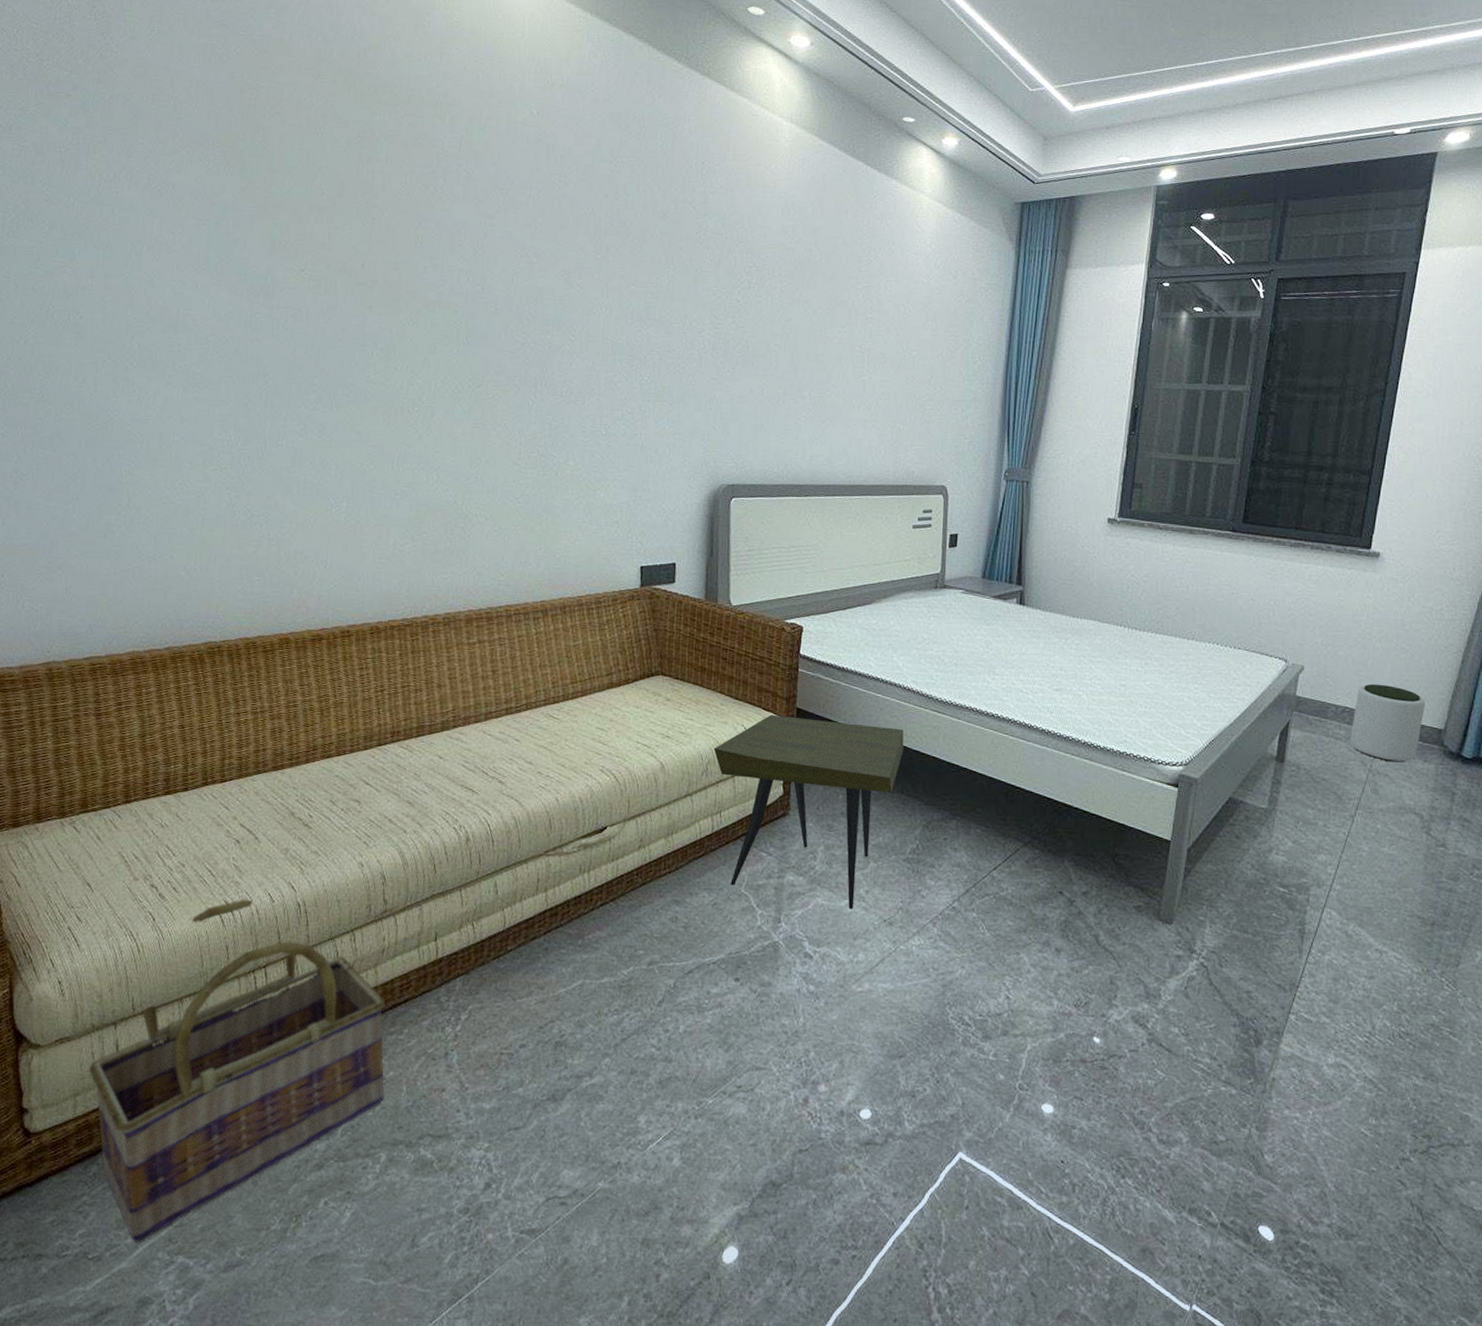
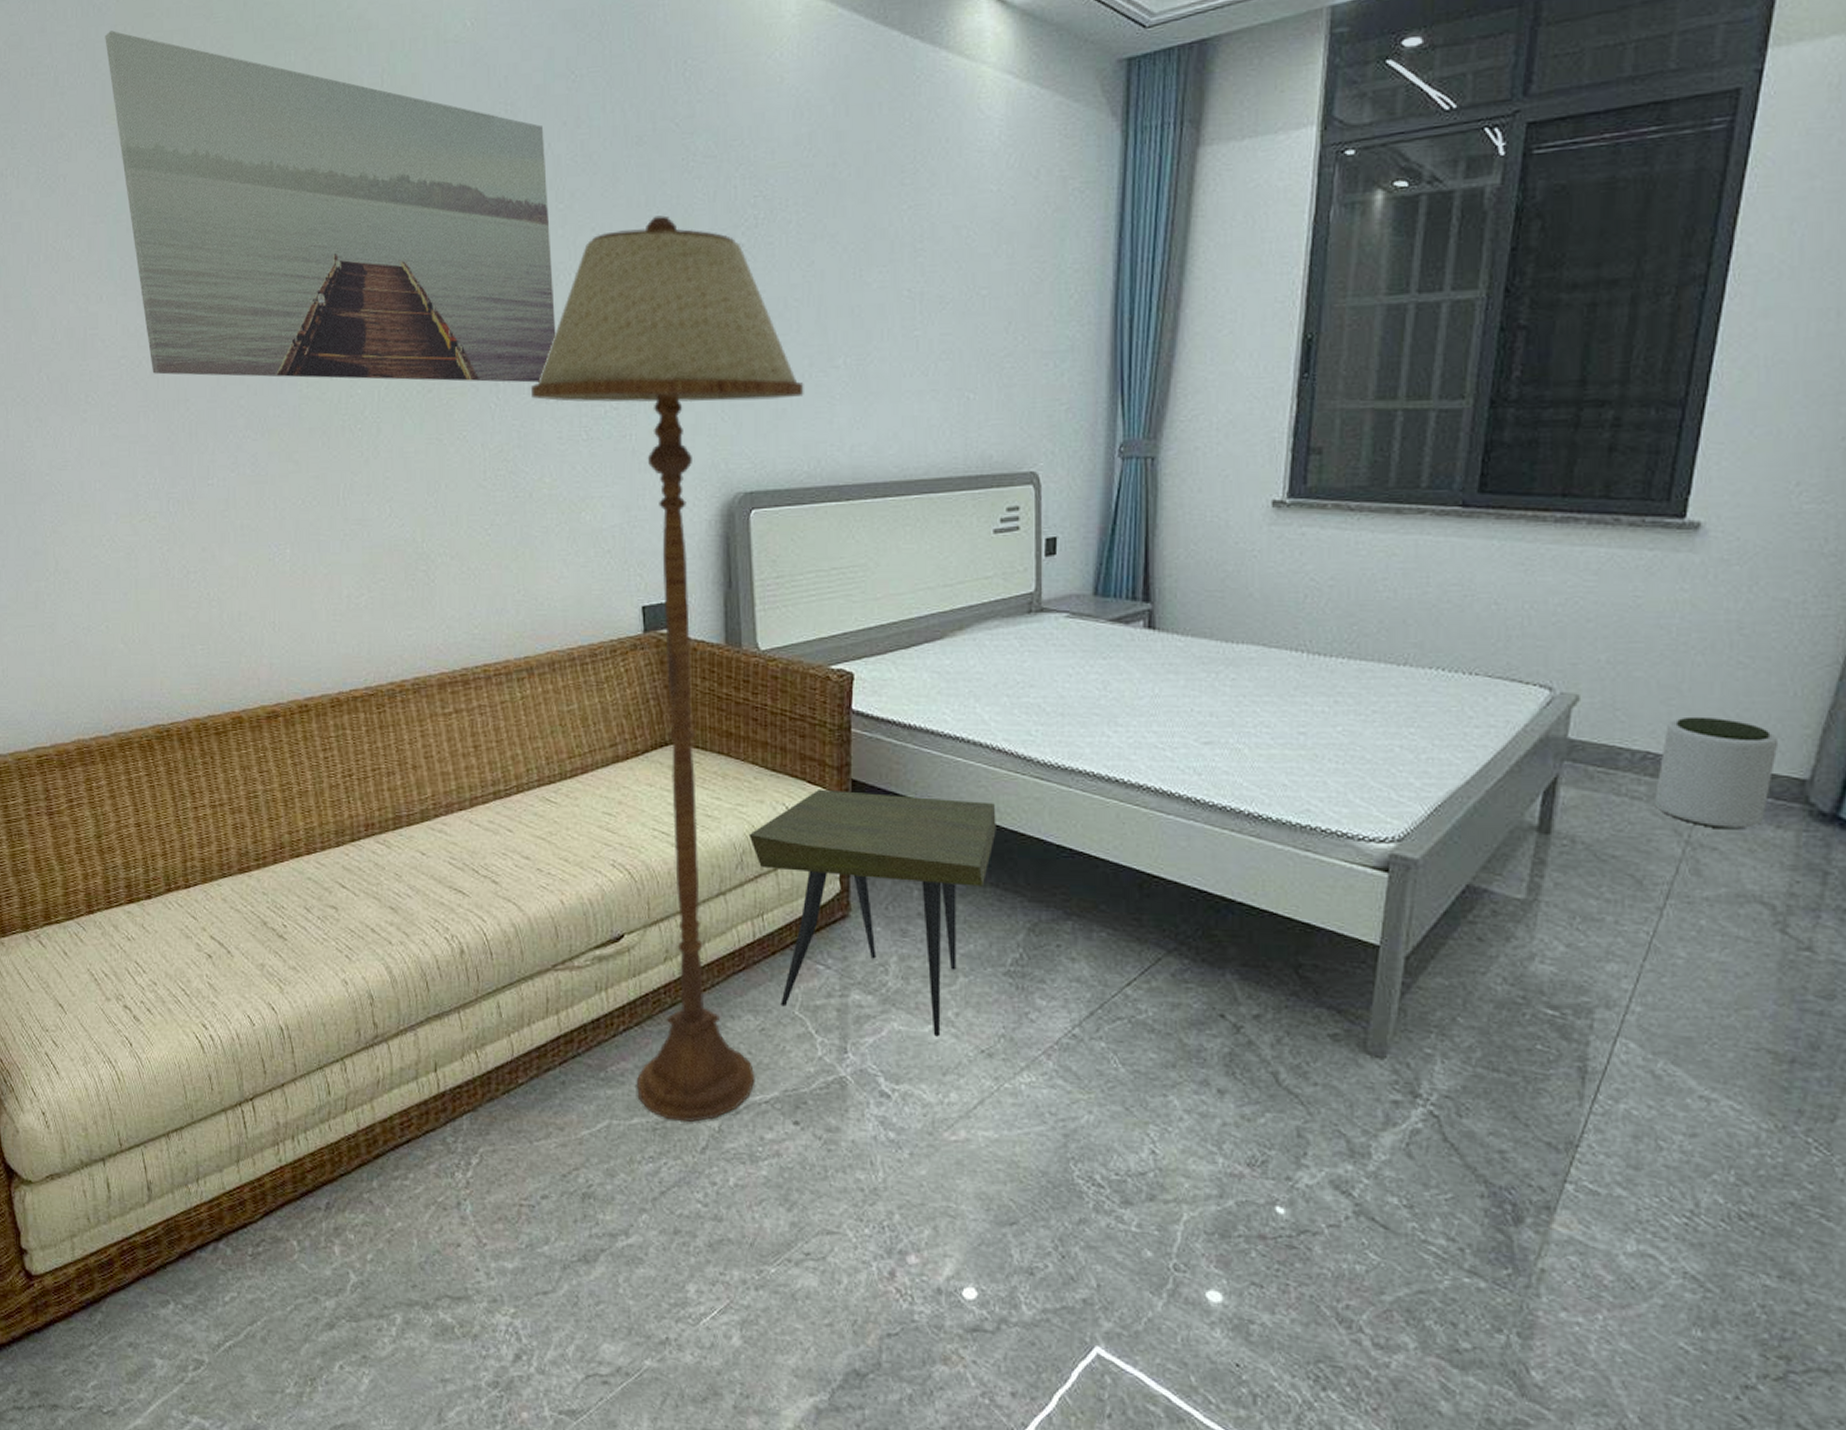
basket: present [88,899,386,1244] -> none [82,1021,394,1400]
wall art: none [222,76,589,388] -> present [105,30,556,383]
floor lamp: none [562,272,778,981] -> present [530,215,804,1123]

